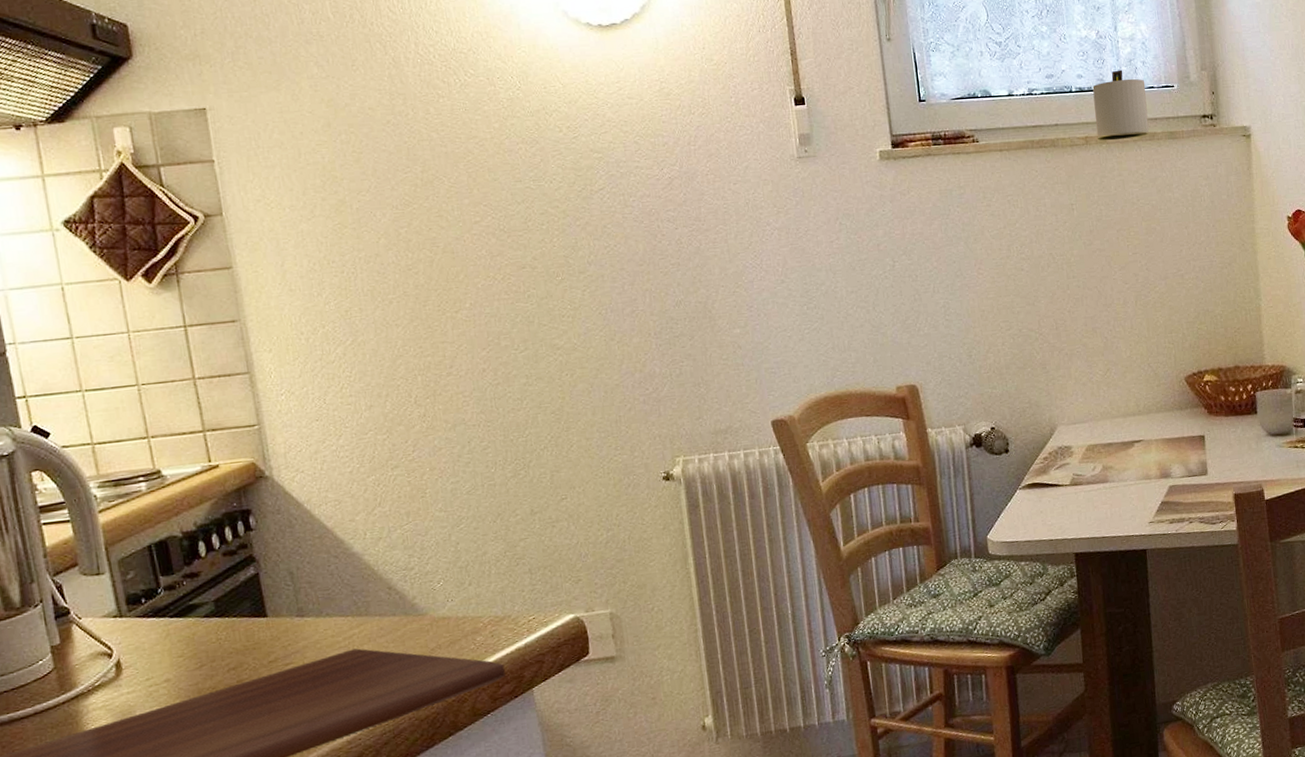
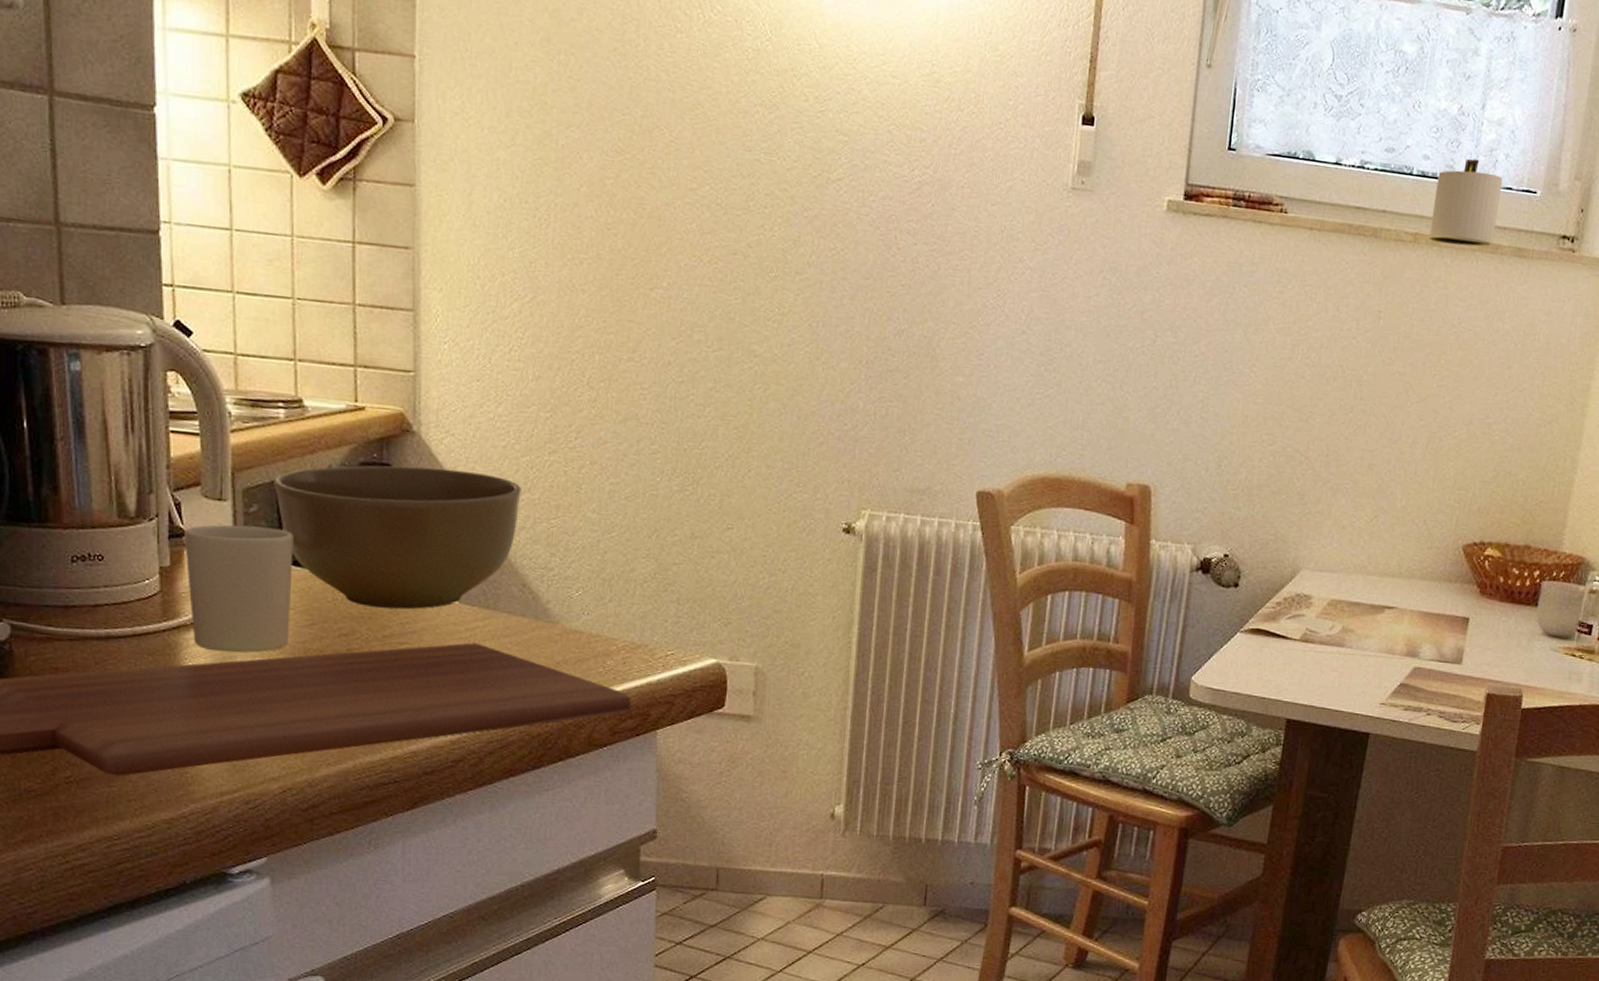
mug: none [68,588,182,711] -> present [183,524,293,653]
bowl: none [145,499,374,639] -> present [274,465,522,610]

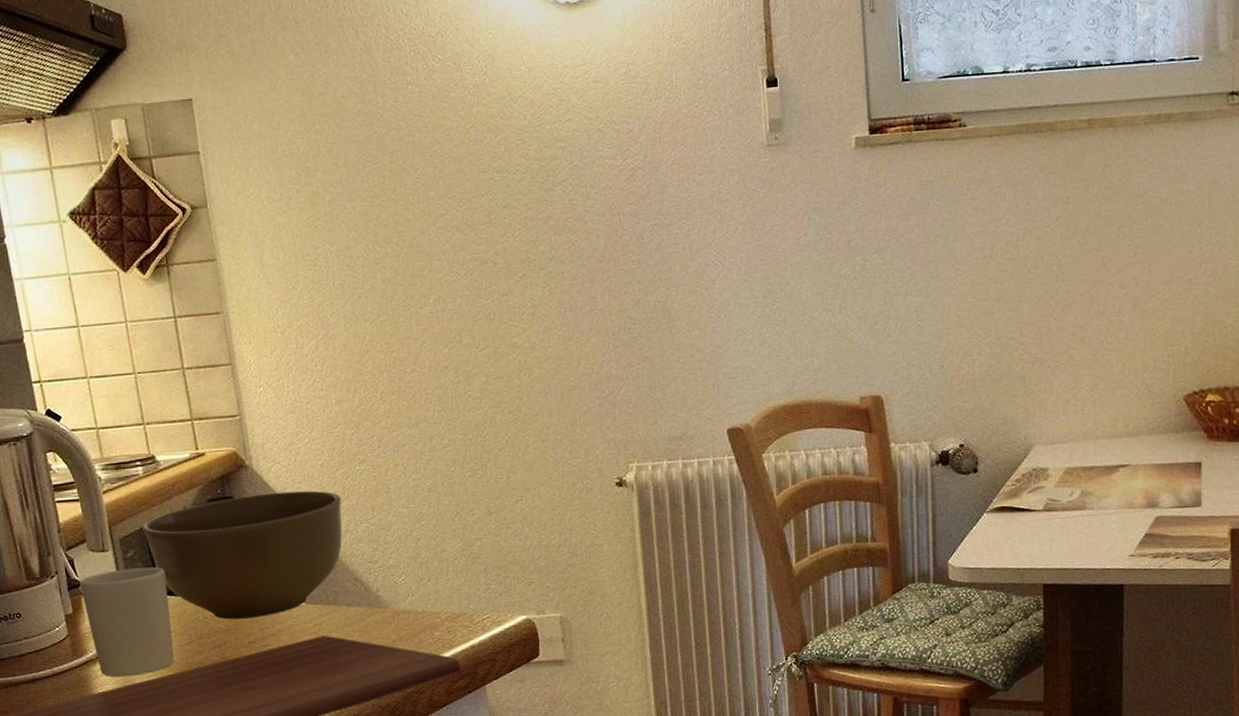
candle: present [1429,158,1503,247] -> none [1101,39,1165,124]

